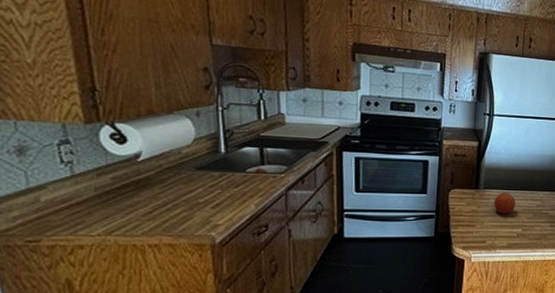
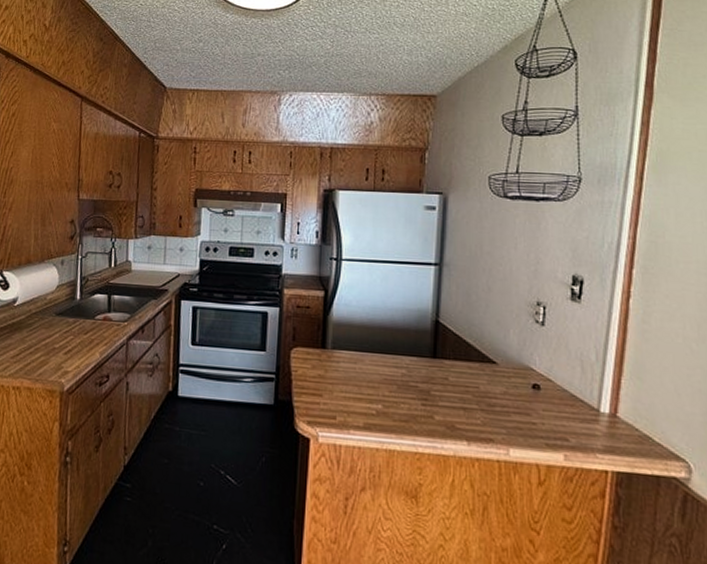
fruit: present [493,191,516,213] -> none [344,354,373,383]

